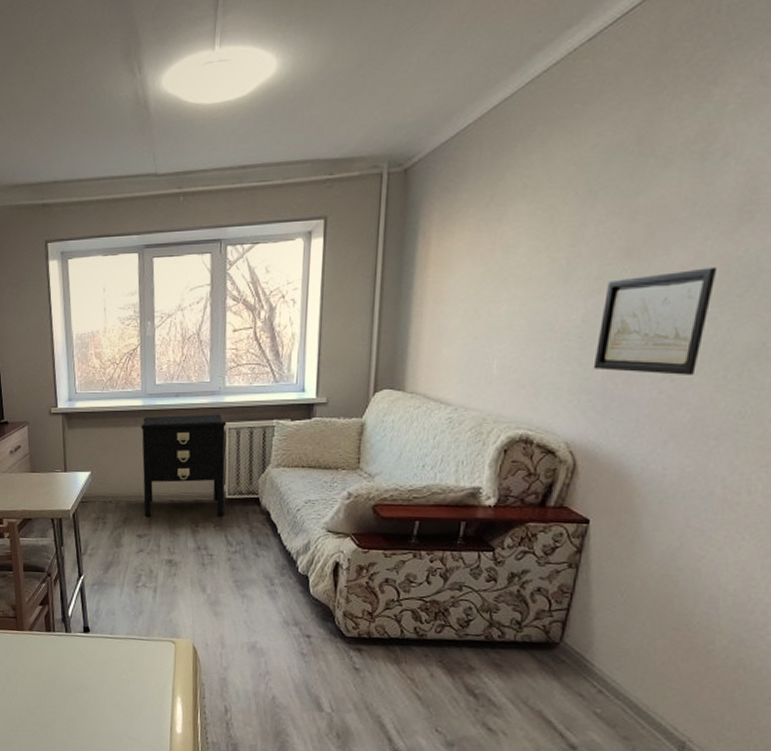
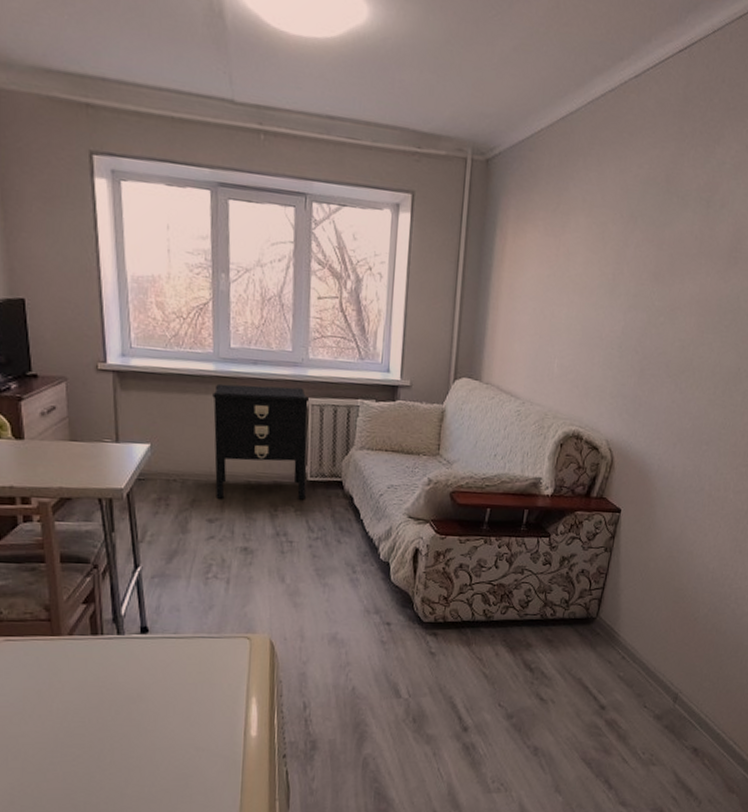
wall art: present [593,267,718,375] -> none [628,299,714,389]

